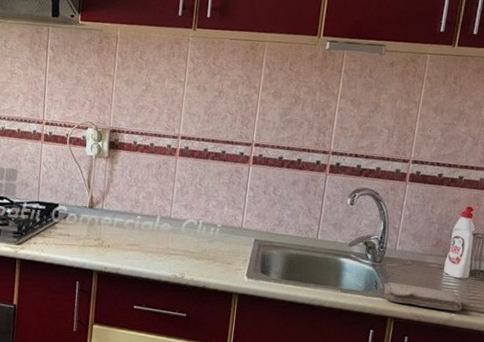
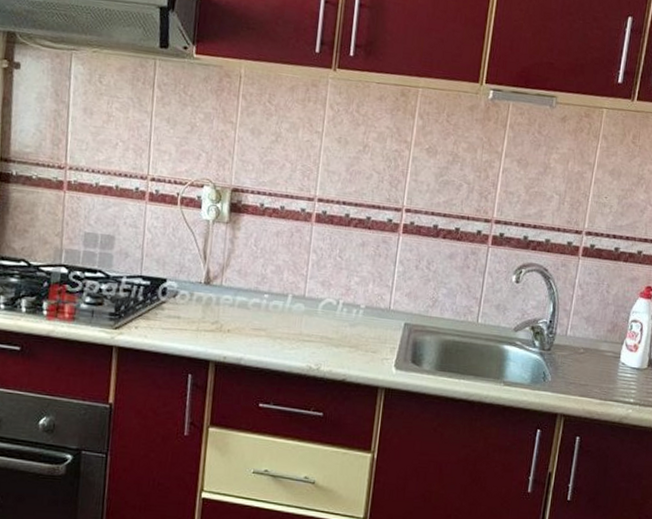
washcloth: present [384,282,463,312] -> none [553,373,641,407]

